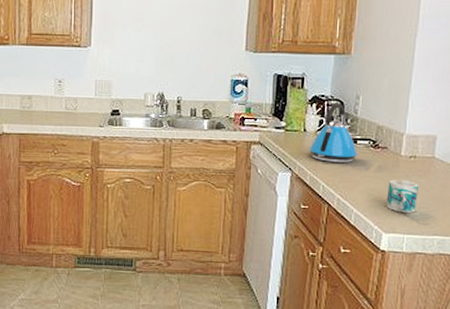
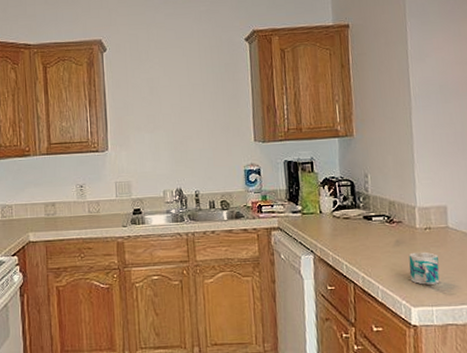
kettle: present [309,102,358,164] -> none [327,182,375,241]

